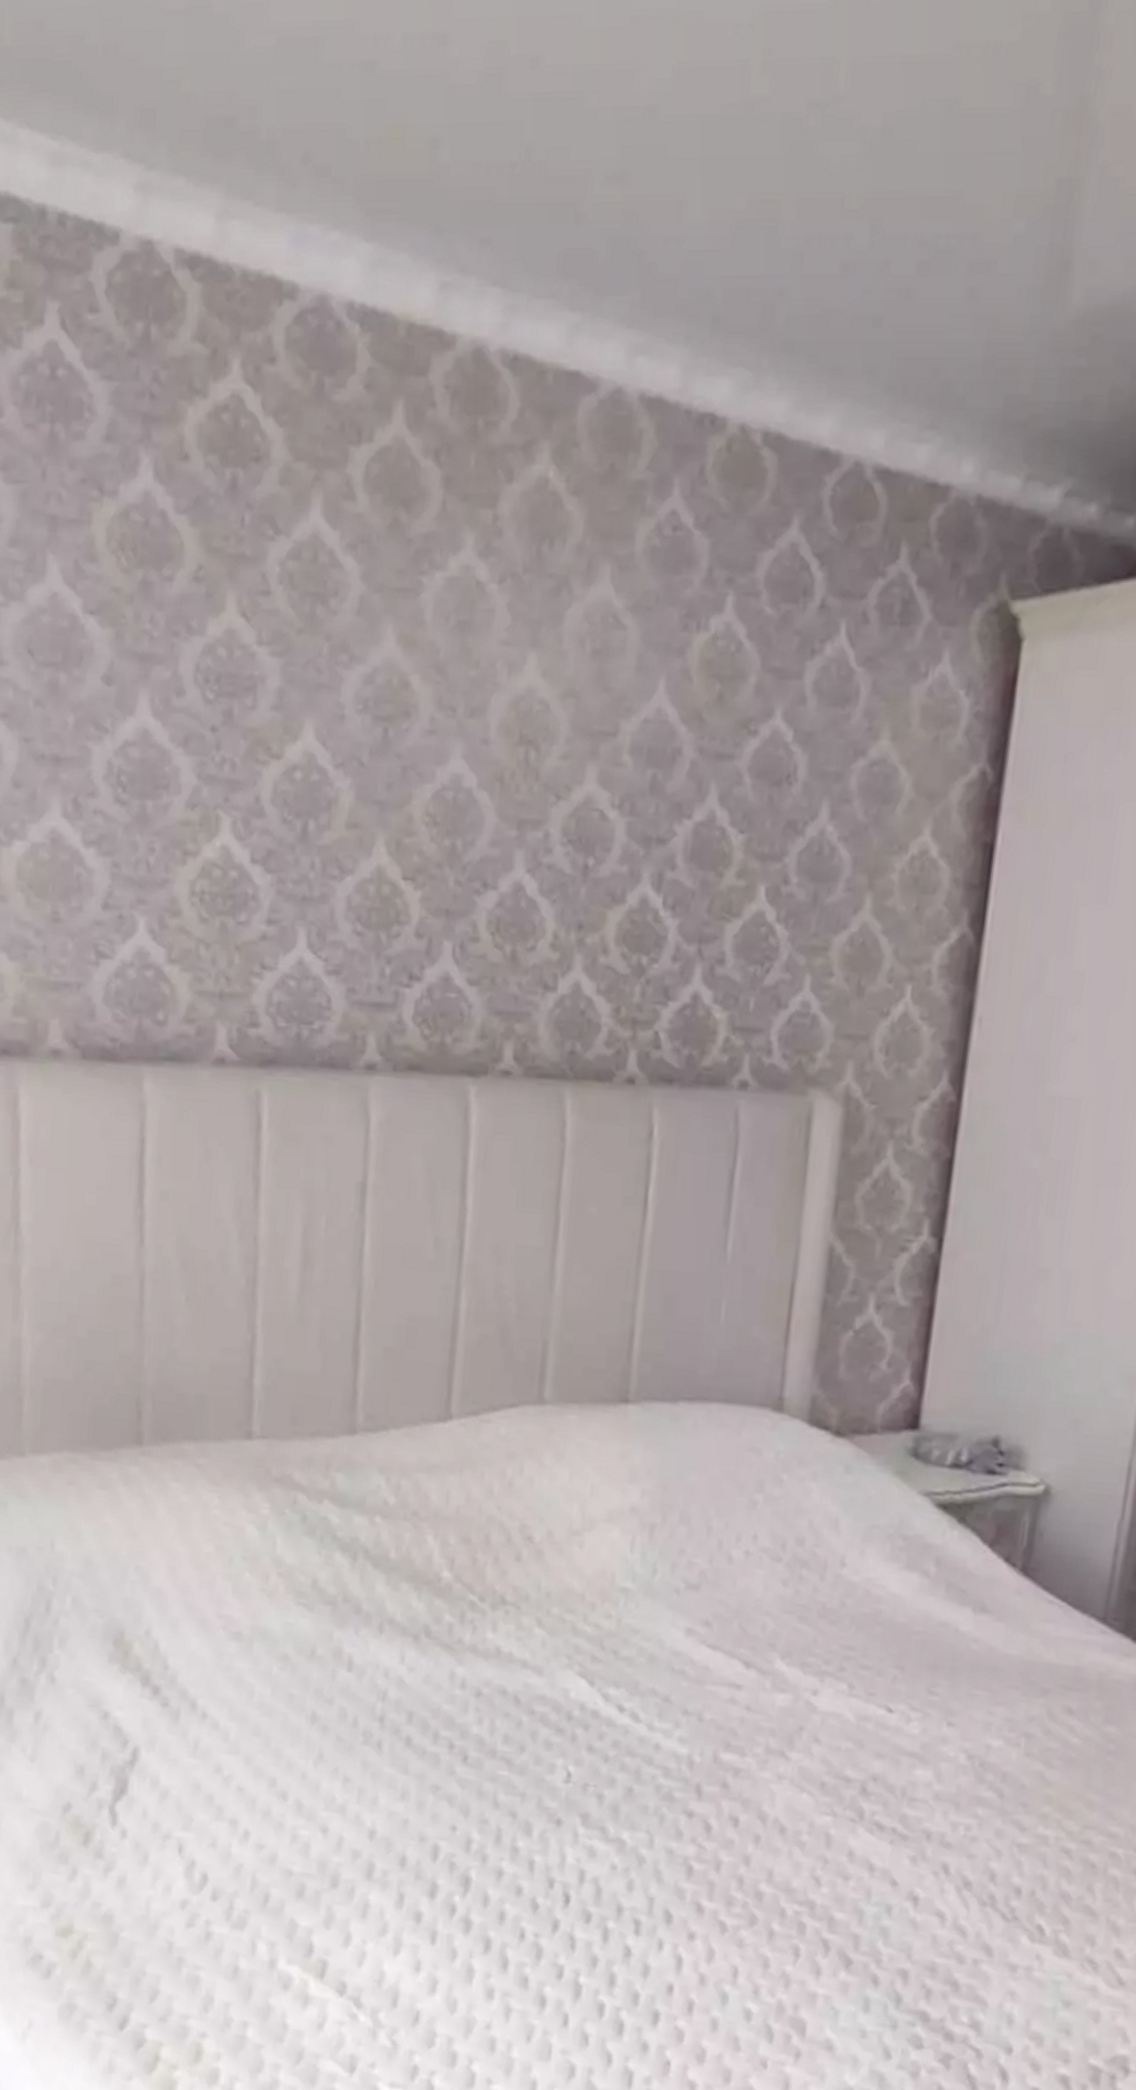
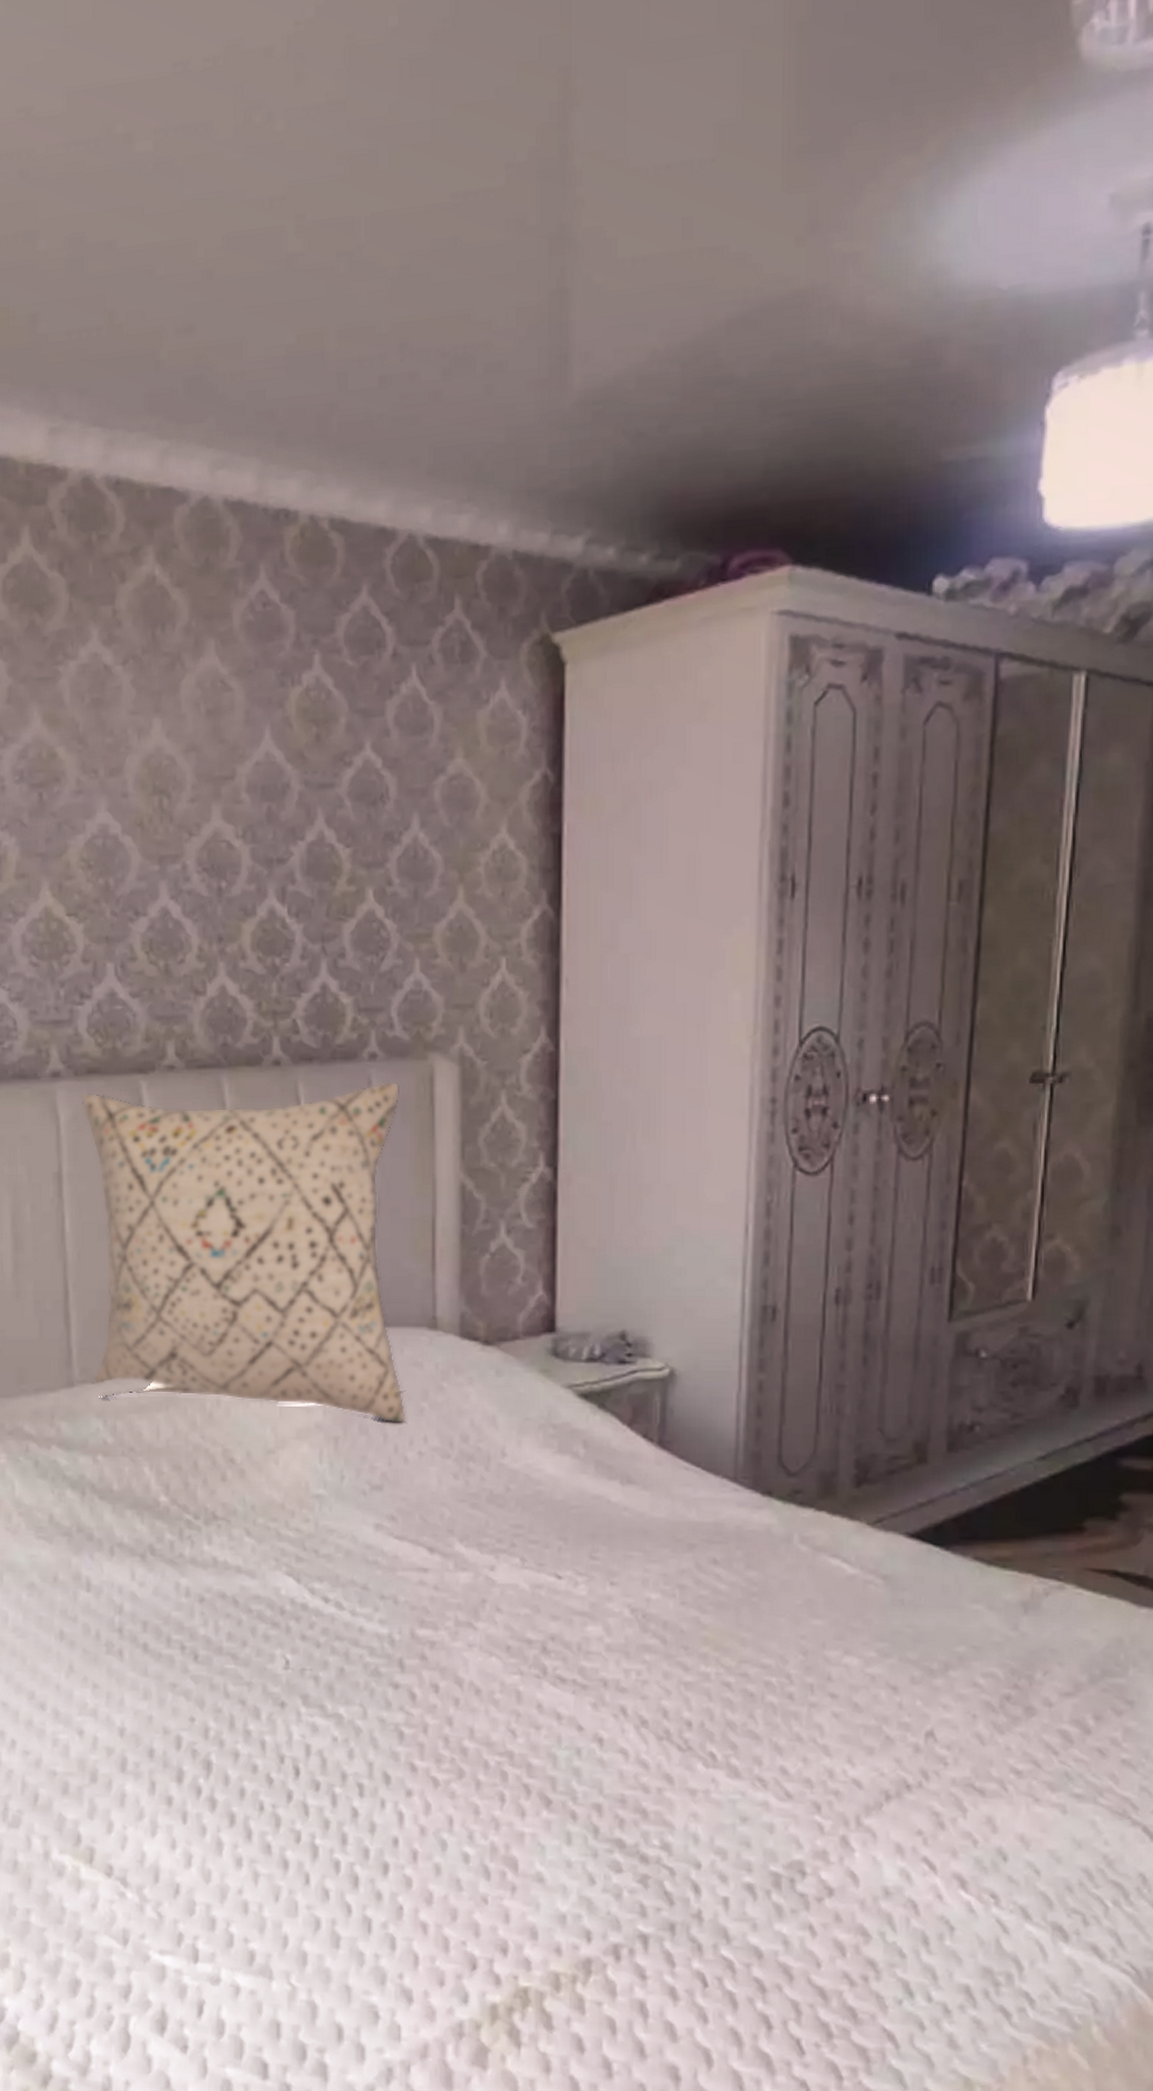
pillow: none [379,1092,772,1517] -> present [81,1081,406,1424]

